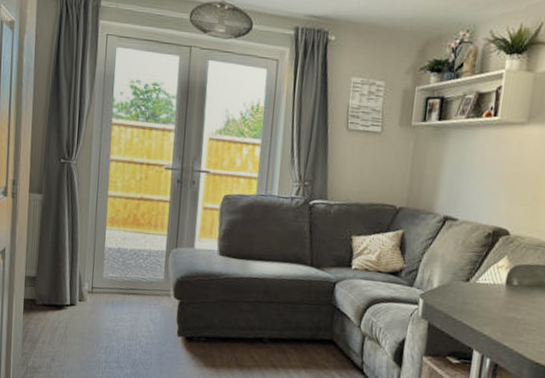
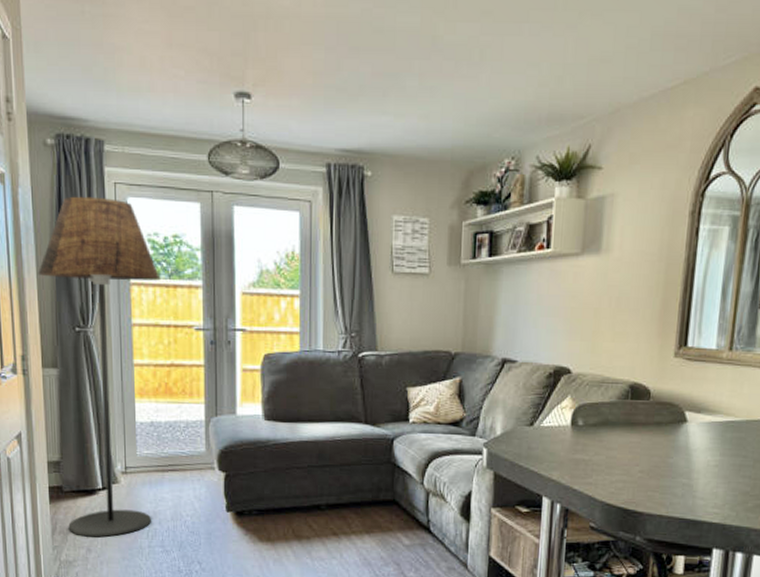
floor lamp: none [34,44,139,349] -> present [38,196,161,538]

